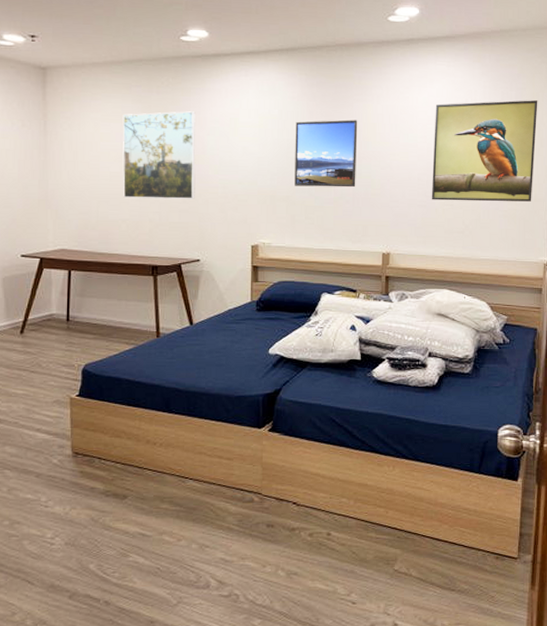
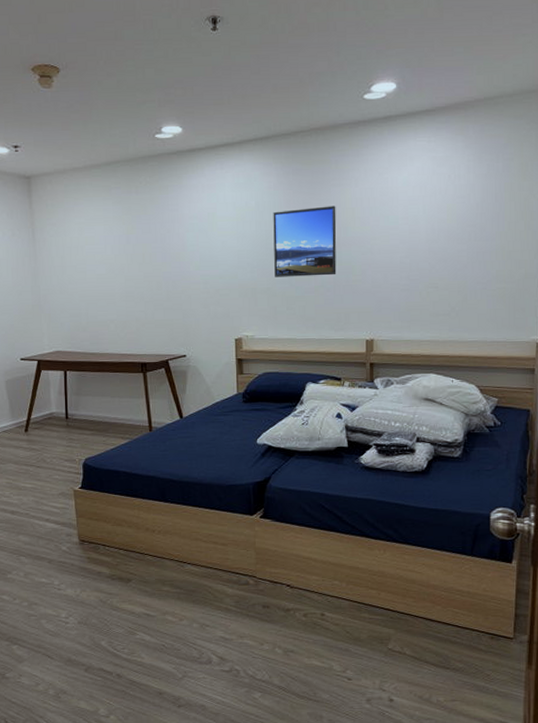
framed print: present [122,111,196,199] -> none [104,209,178,298]
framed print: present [431,100,538,202] -> none [414,171,527,283]

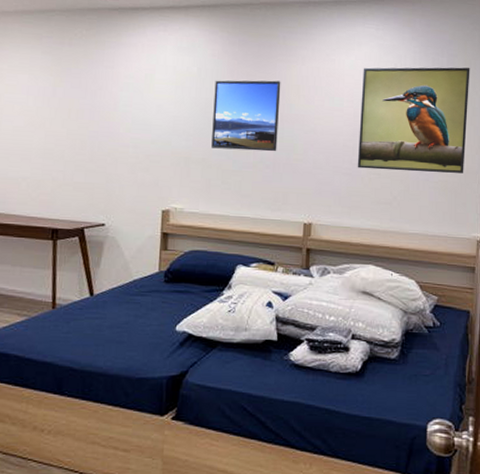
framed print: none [414,171,527,283] -> present [357,67,470,173]

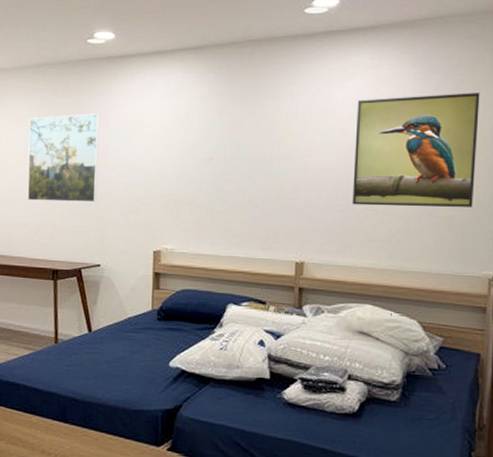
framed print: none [25,65,109,158] -> present [27,113,100,202]
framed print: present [211,80,281,152] -> none [200,119,270,191]

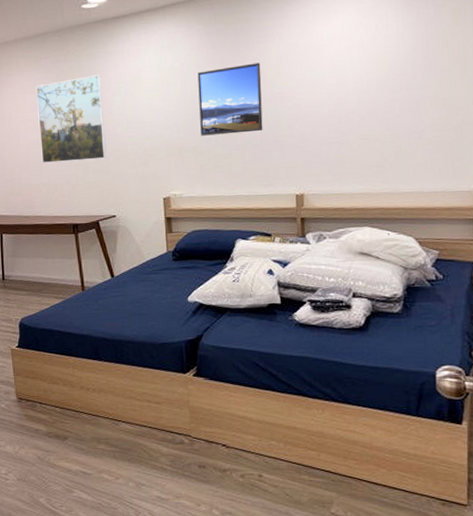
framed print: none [200,119,270,191] -> present [197,62,263,136]
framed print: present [352,93,480,207] -> none [342,15,460,136]

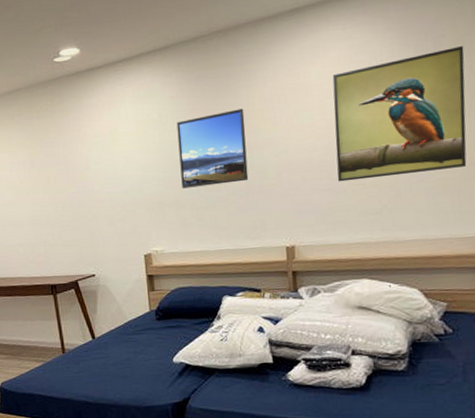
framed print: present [35,75,107,163] -> none [9,129,84,223]
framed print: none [342,15,460,136] -> present [332,46,467,182]

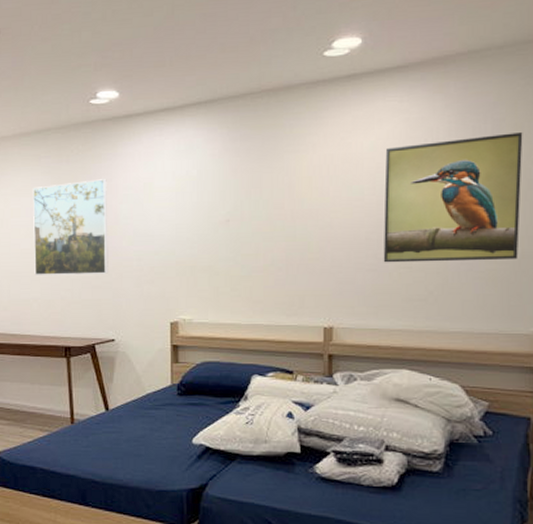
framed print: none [9,129,84,223] -> present [32,179,108,275]
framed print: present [176,108,249,189] -> none [217,174,290,254]

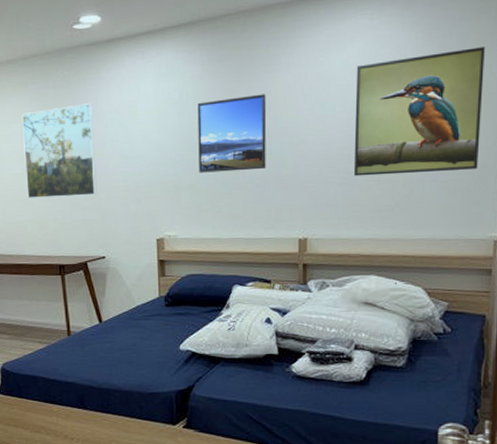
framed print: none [217,174,290,254] -> present [197,94,267,173]

